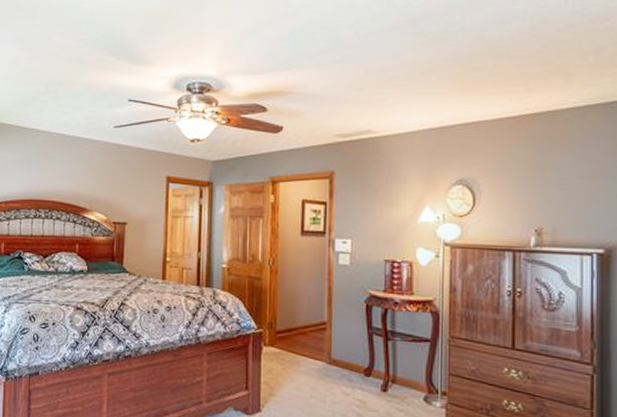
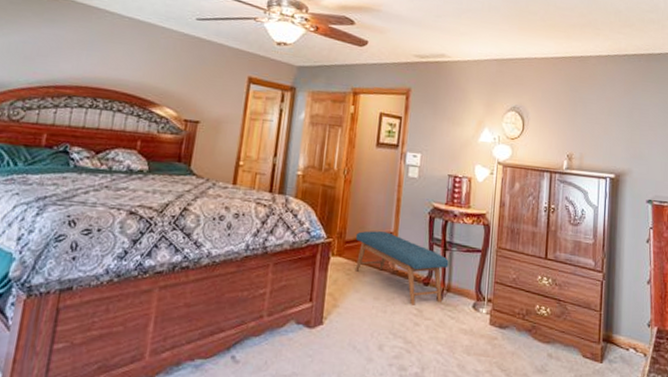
bench: none [286,320,392,396] -> present [355,230,449,305]

